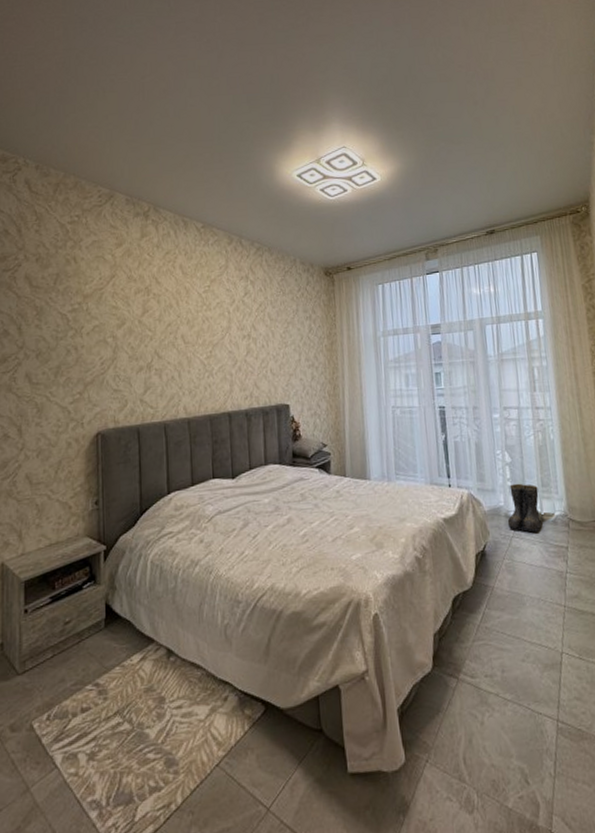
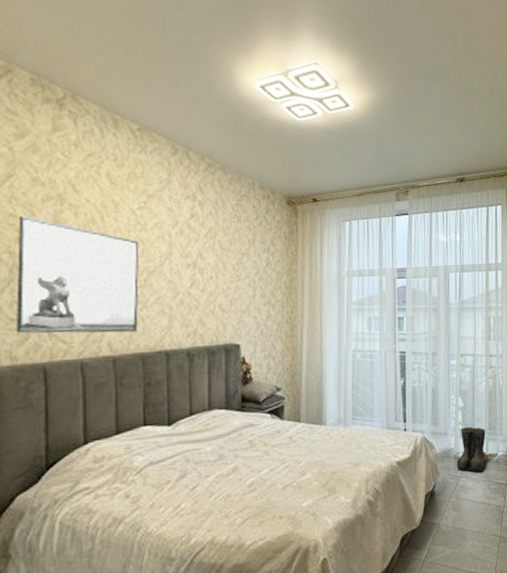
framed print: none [117,306,206,401] -> present [15,215,140,334]

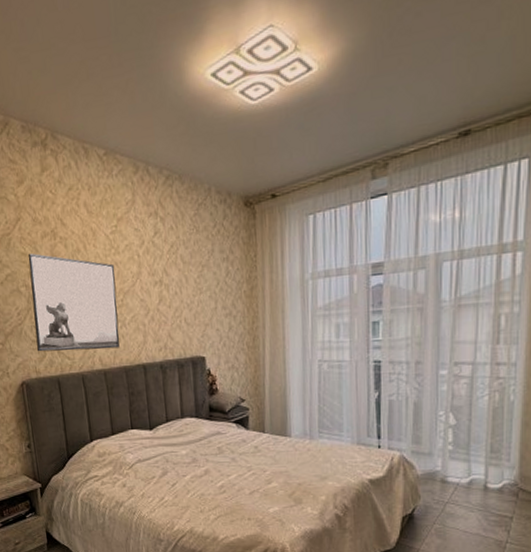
boots: present [456,426,486,472] -> none [443,448,485,500]

